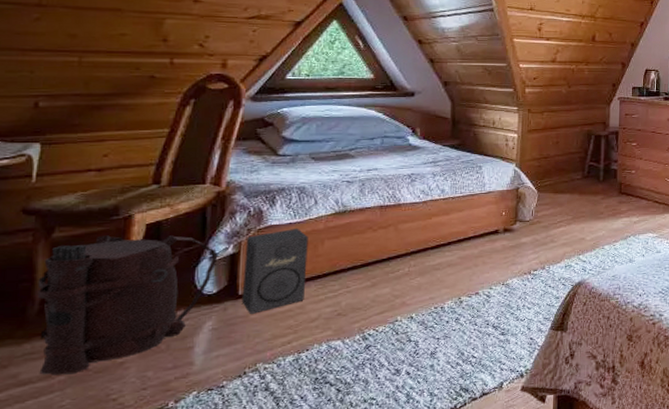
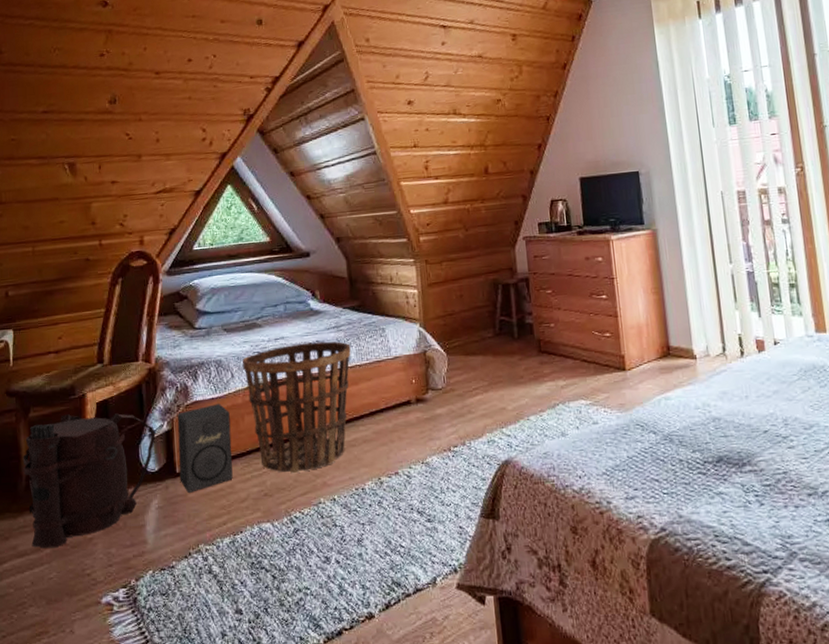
basket: none [329,174,446,295] -> present [242,341,351,474]

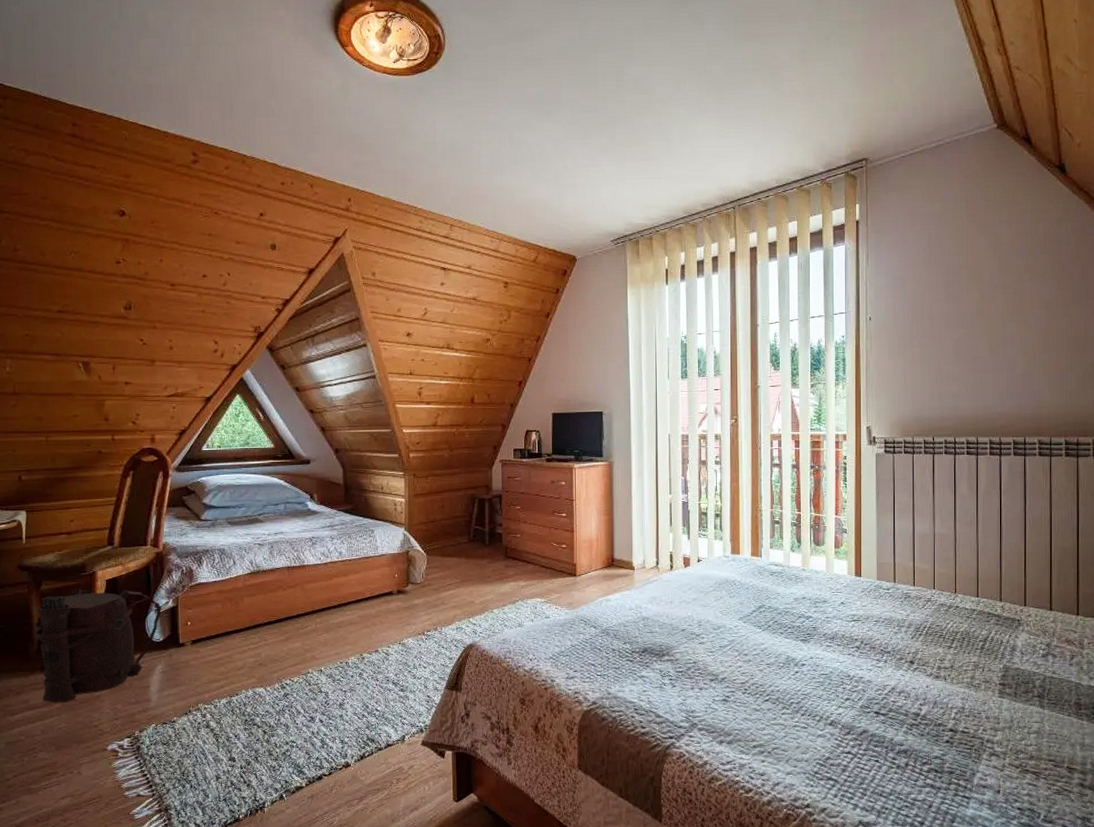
speaker: present [177,403,233,493] -> none [182,585,232,660]
basket: present [242,341,351,474] -> none [244,538,343,648]

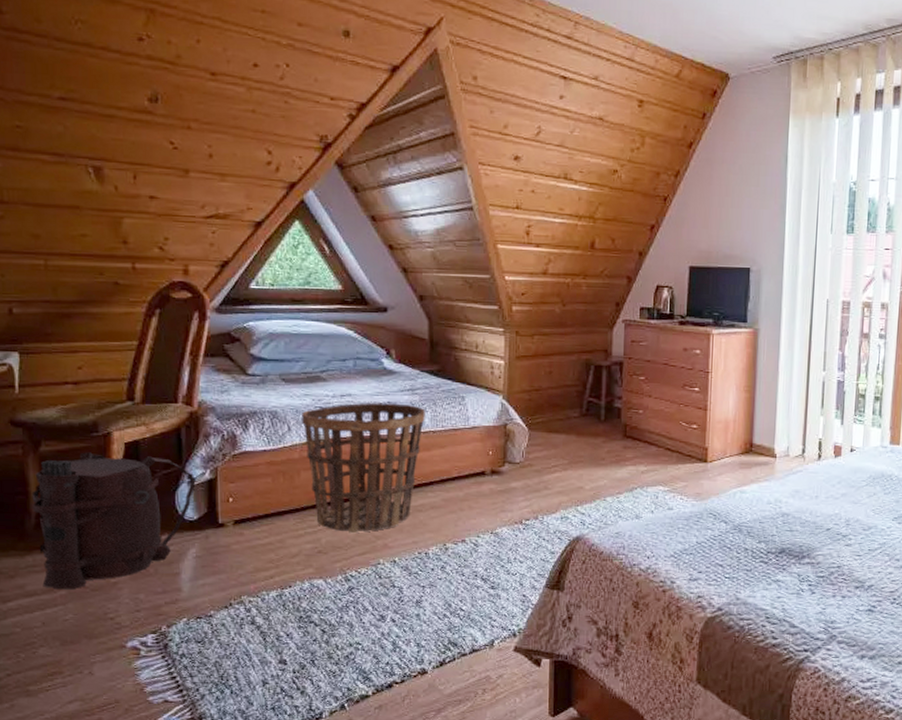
basket: none [244,538,343,648] -> present [302,402,425,534]

